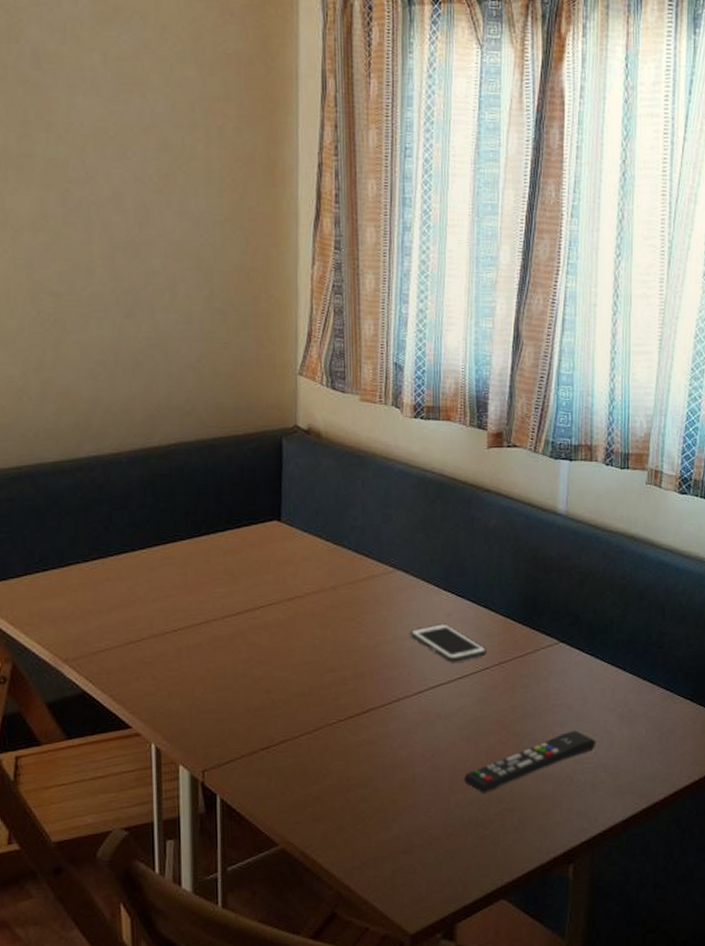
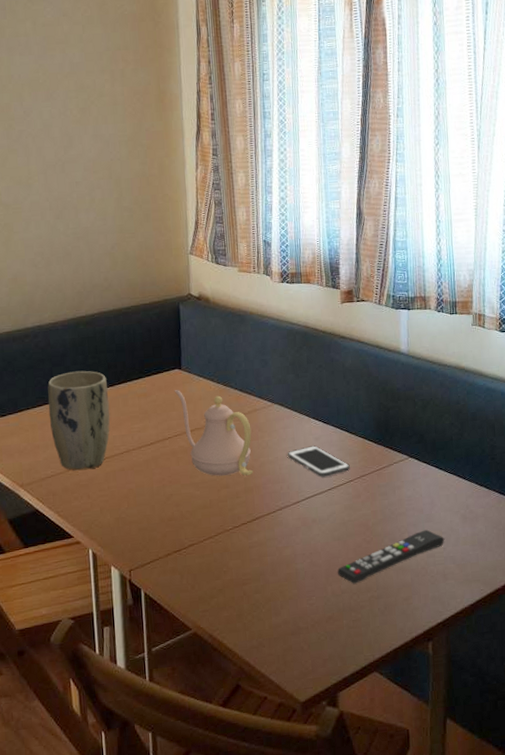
plant pot: none [104,517,186,644] -> present [47,370,110,471]
teapot: none [270,547,367,658] -> present [174,390,253,476]

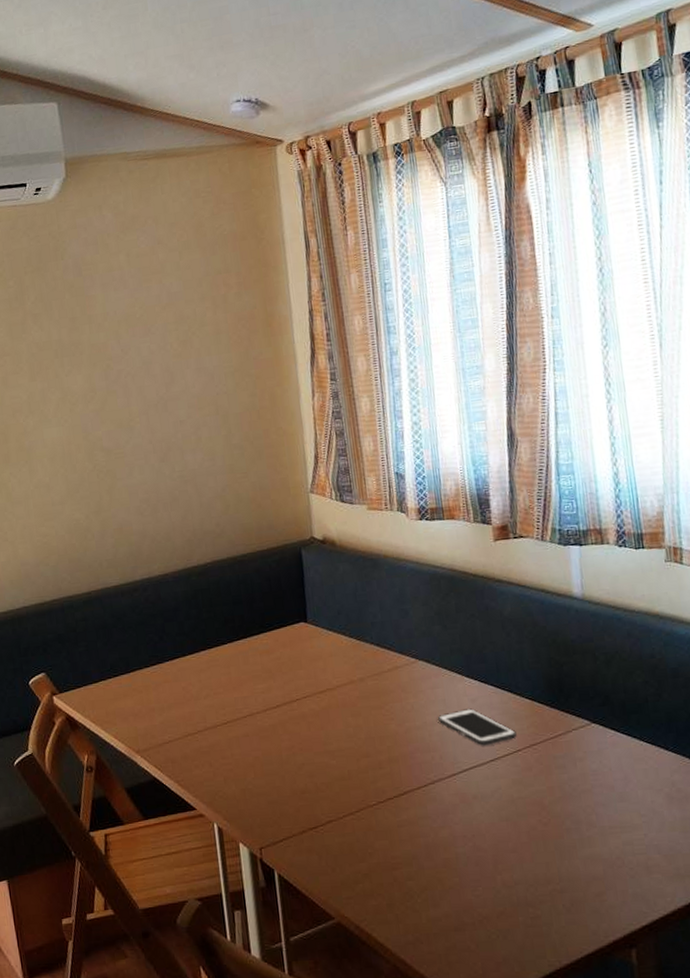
plant pot: present [47,370,110,471] -> none [160,625,231,736]
teapot: present [174,390,253,476] -> none [300,645,398,744]
remote control: present [337,529,445,584] -> none [507,811,646,874]

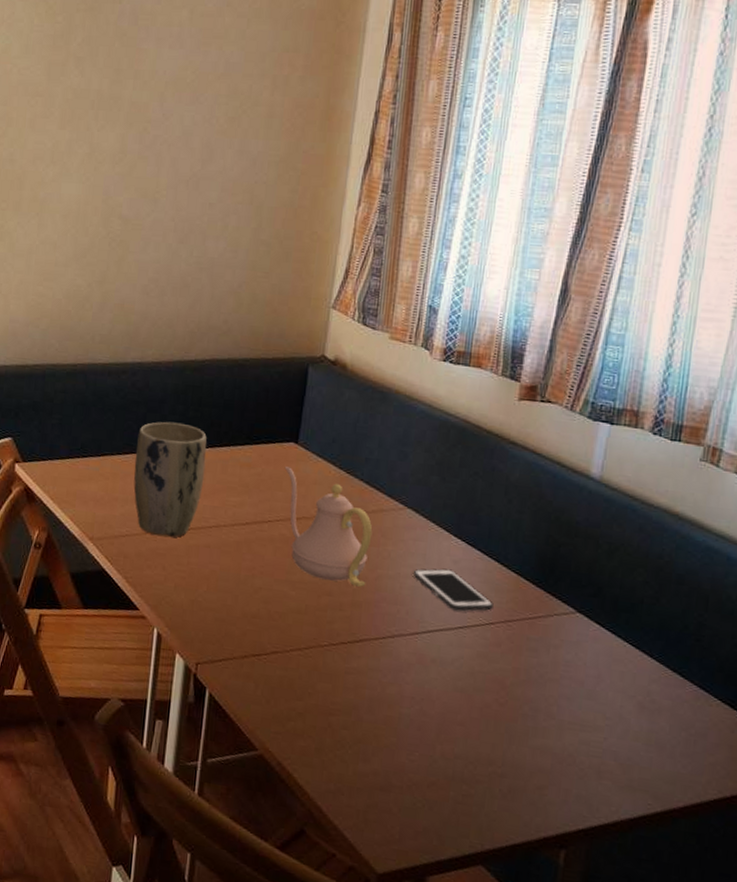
plant pot: none [160,625,231,736] -> present [133,421,207,538]
teapot: none [300,645,398,744] -> present [284,466,373,587]

